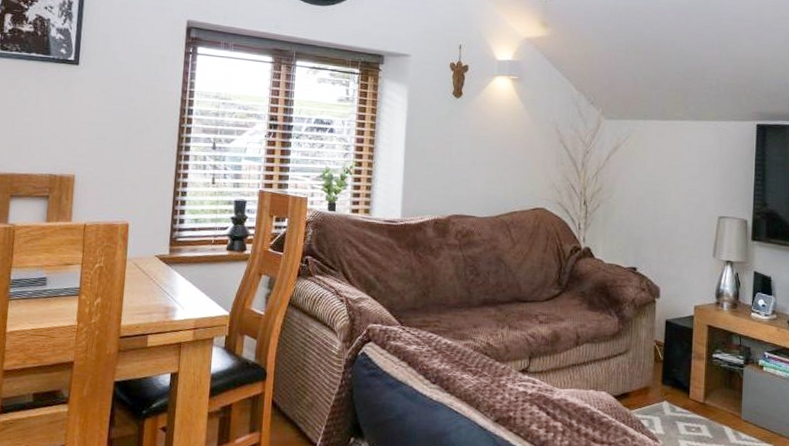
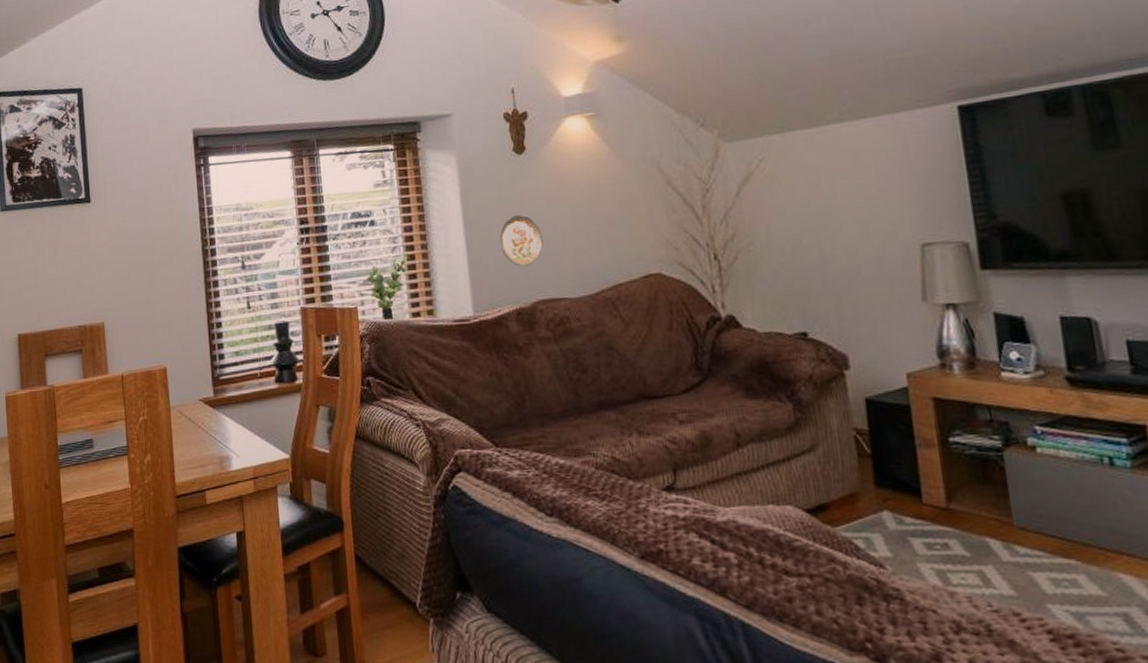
decorative plate: none [431,145,464,187] -> present [500,214,543,267]

